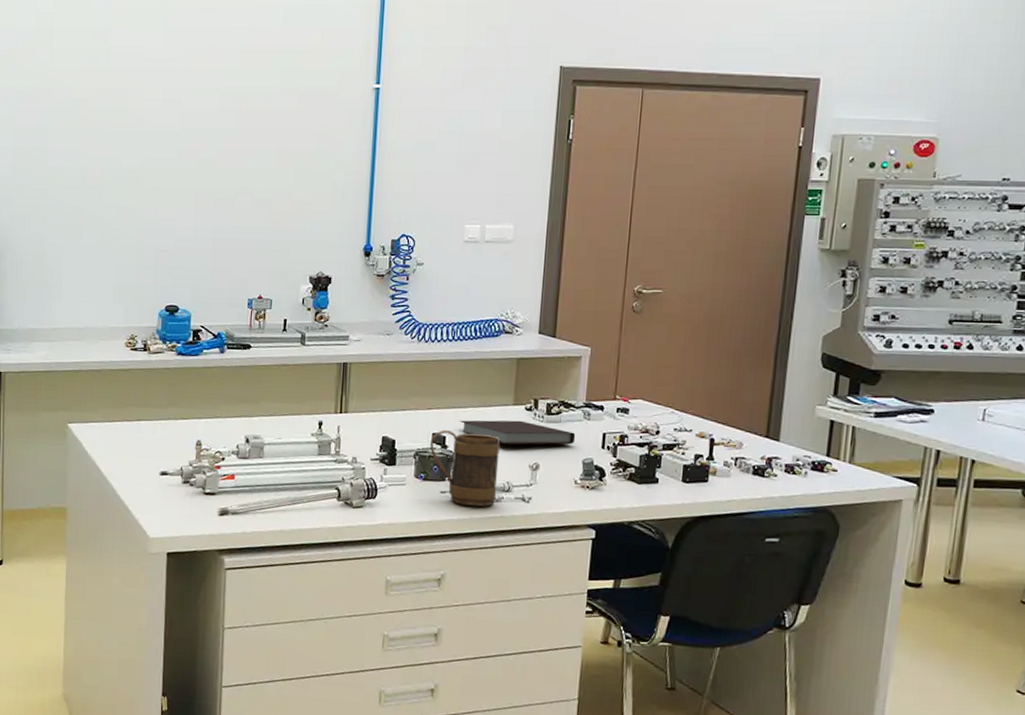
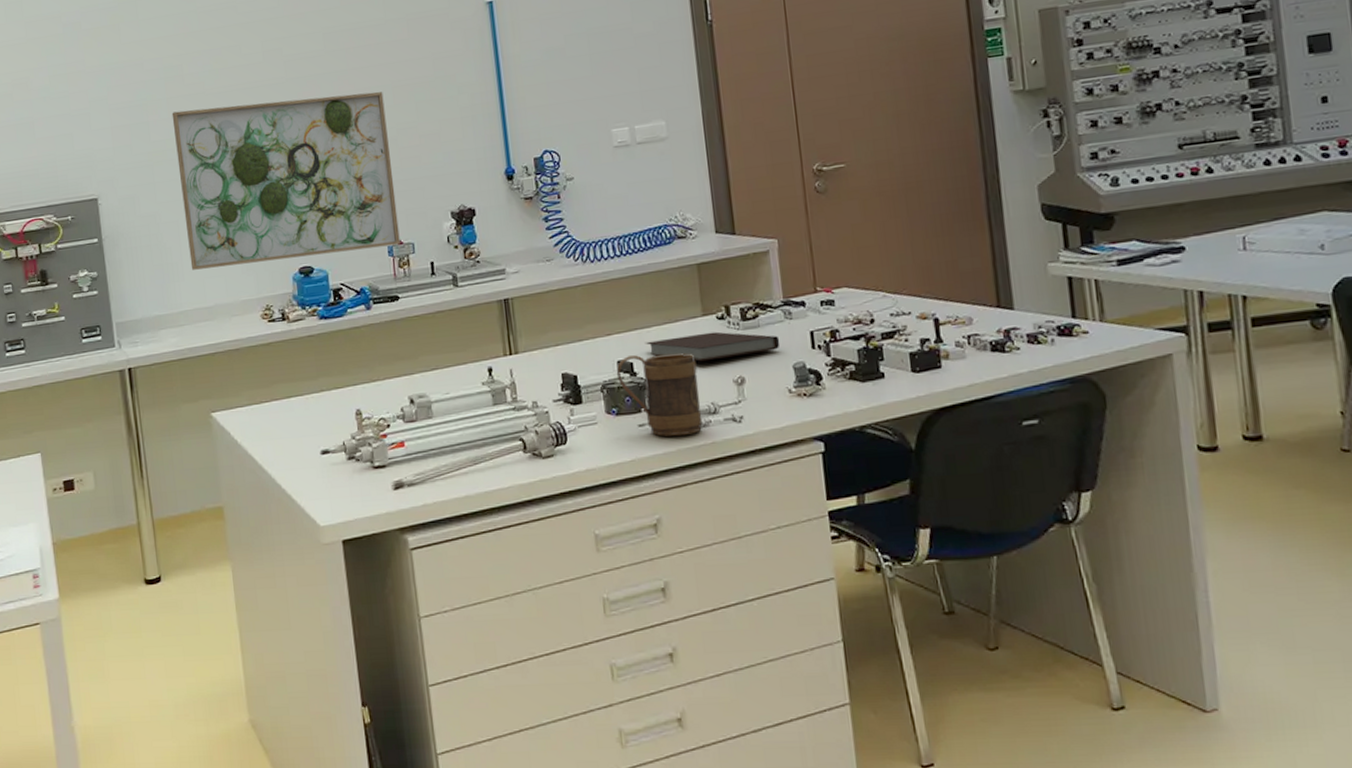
wall art: none [68,143,267,299] -> present [172,91,401,270]

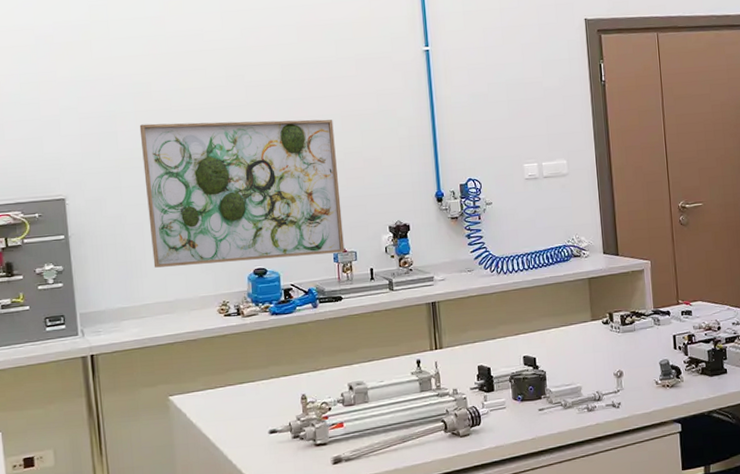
mug: present [616,353,703,437] -> none [522,351,589,419]
notebook: present [645,331,780,362] -> none [546,334,651,358]

